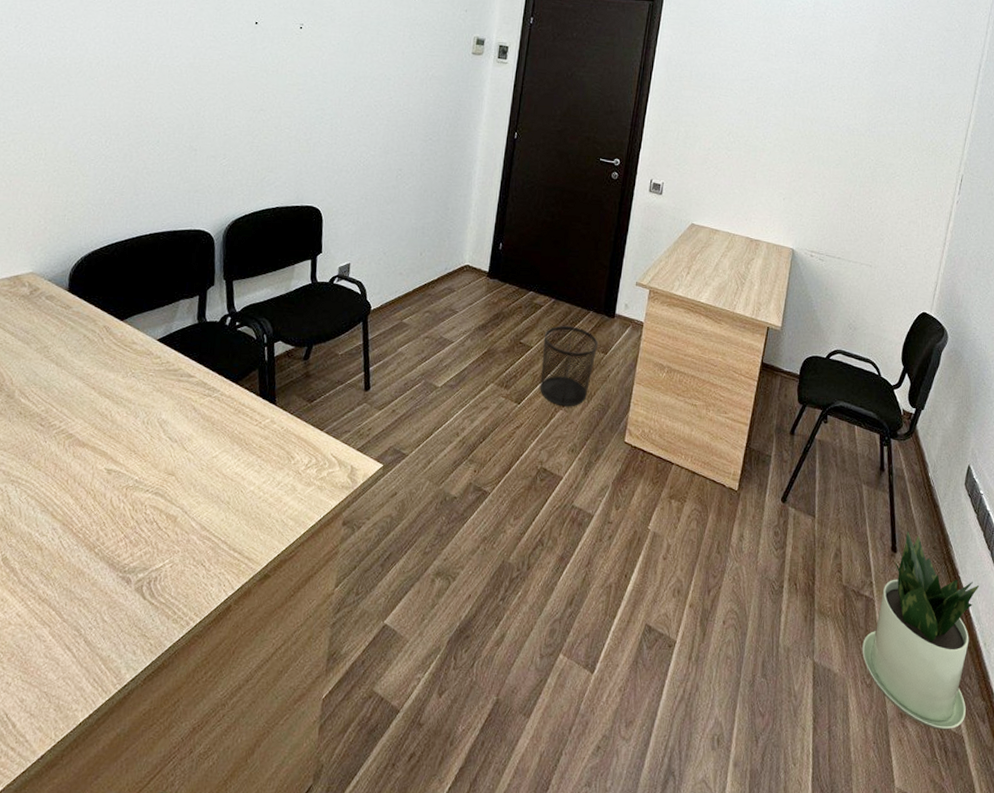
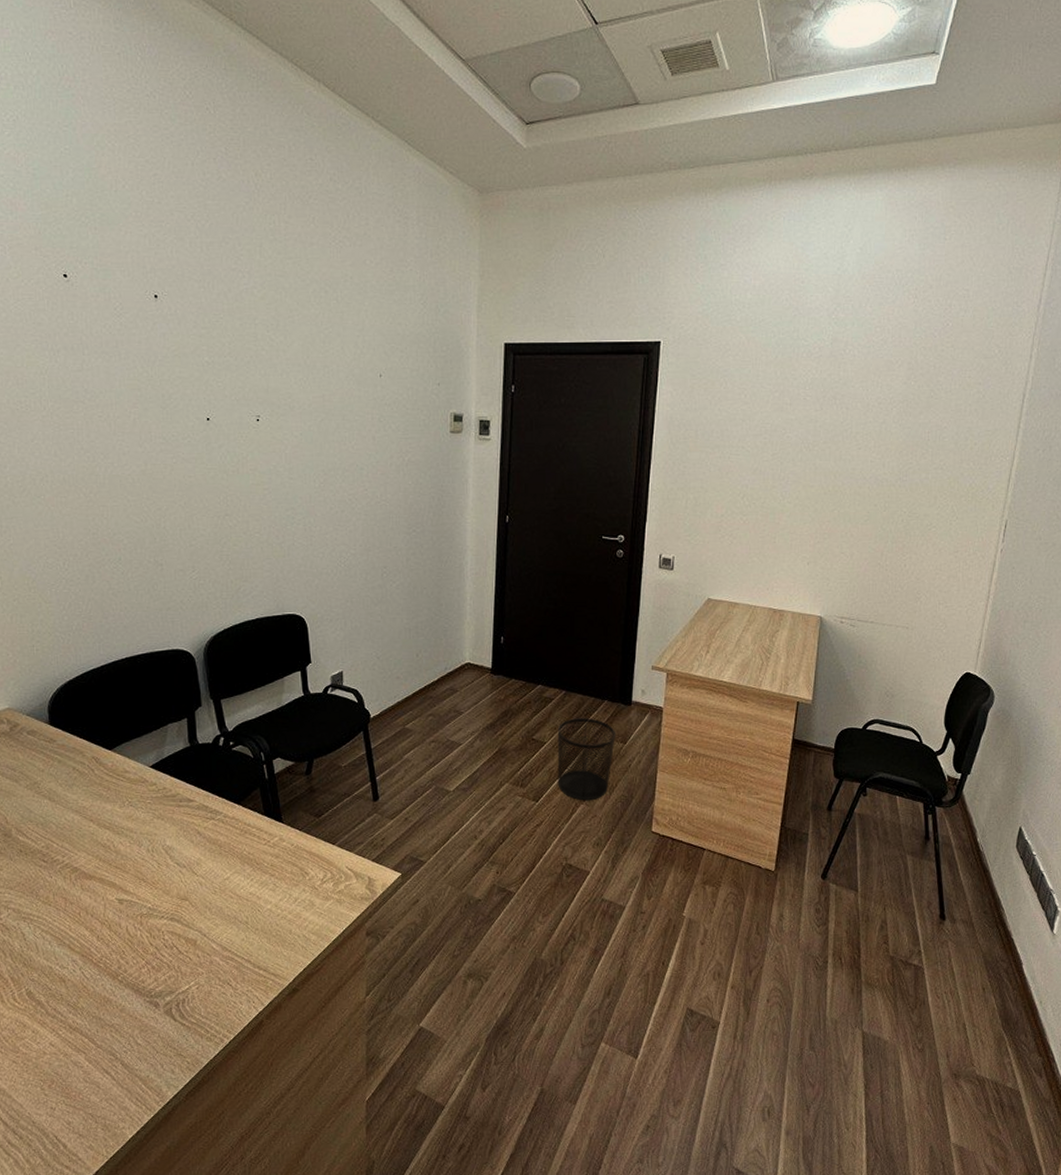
planter: present [862,532,980,730] -> none [912,898,1034,1087]

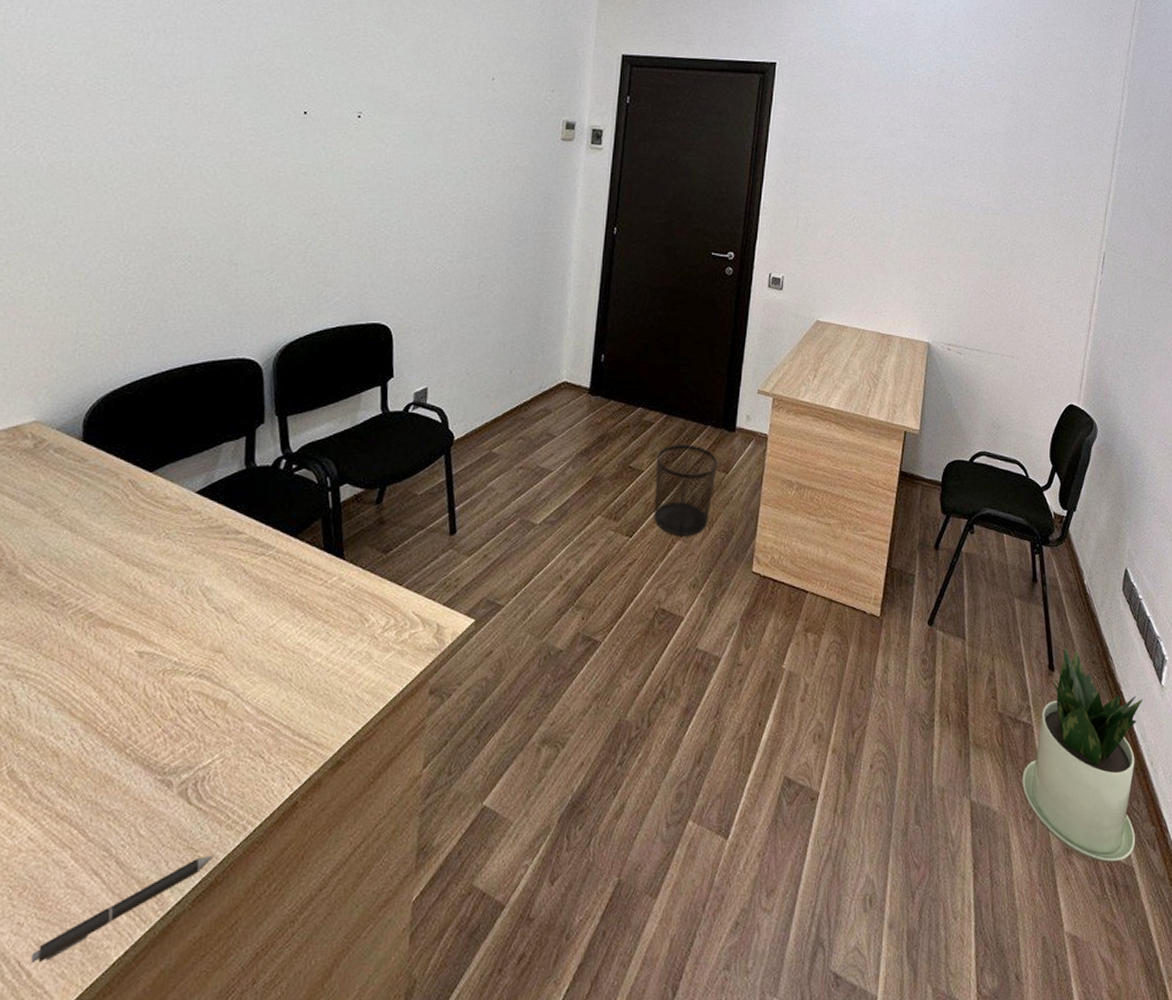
pen: none [65,1061,200,1138] -> present [31,856,214,964]
planter: none [912,898,1034,1087] -> present [1022,647,1143,863]

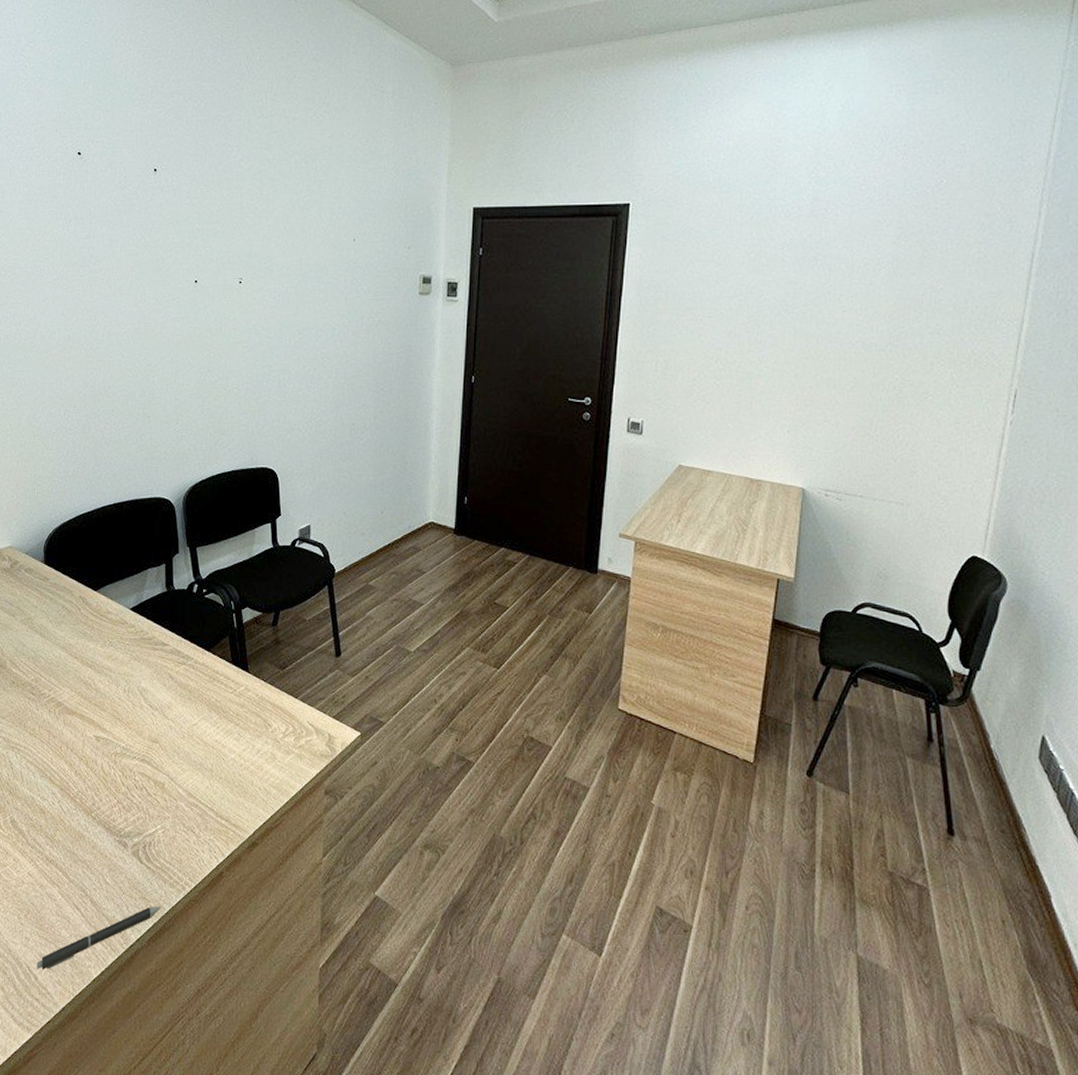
waste bin: present [654,445,717,537] -> none [520,584,580,671]
planter: present [1022,647,1143,863] -> none [917,812,1065,1042]

